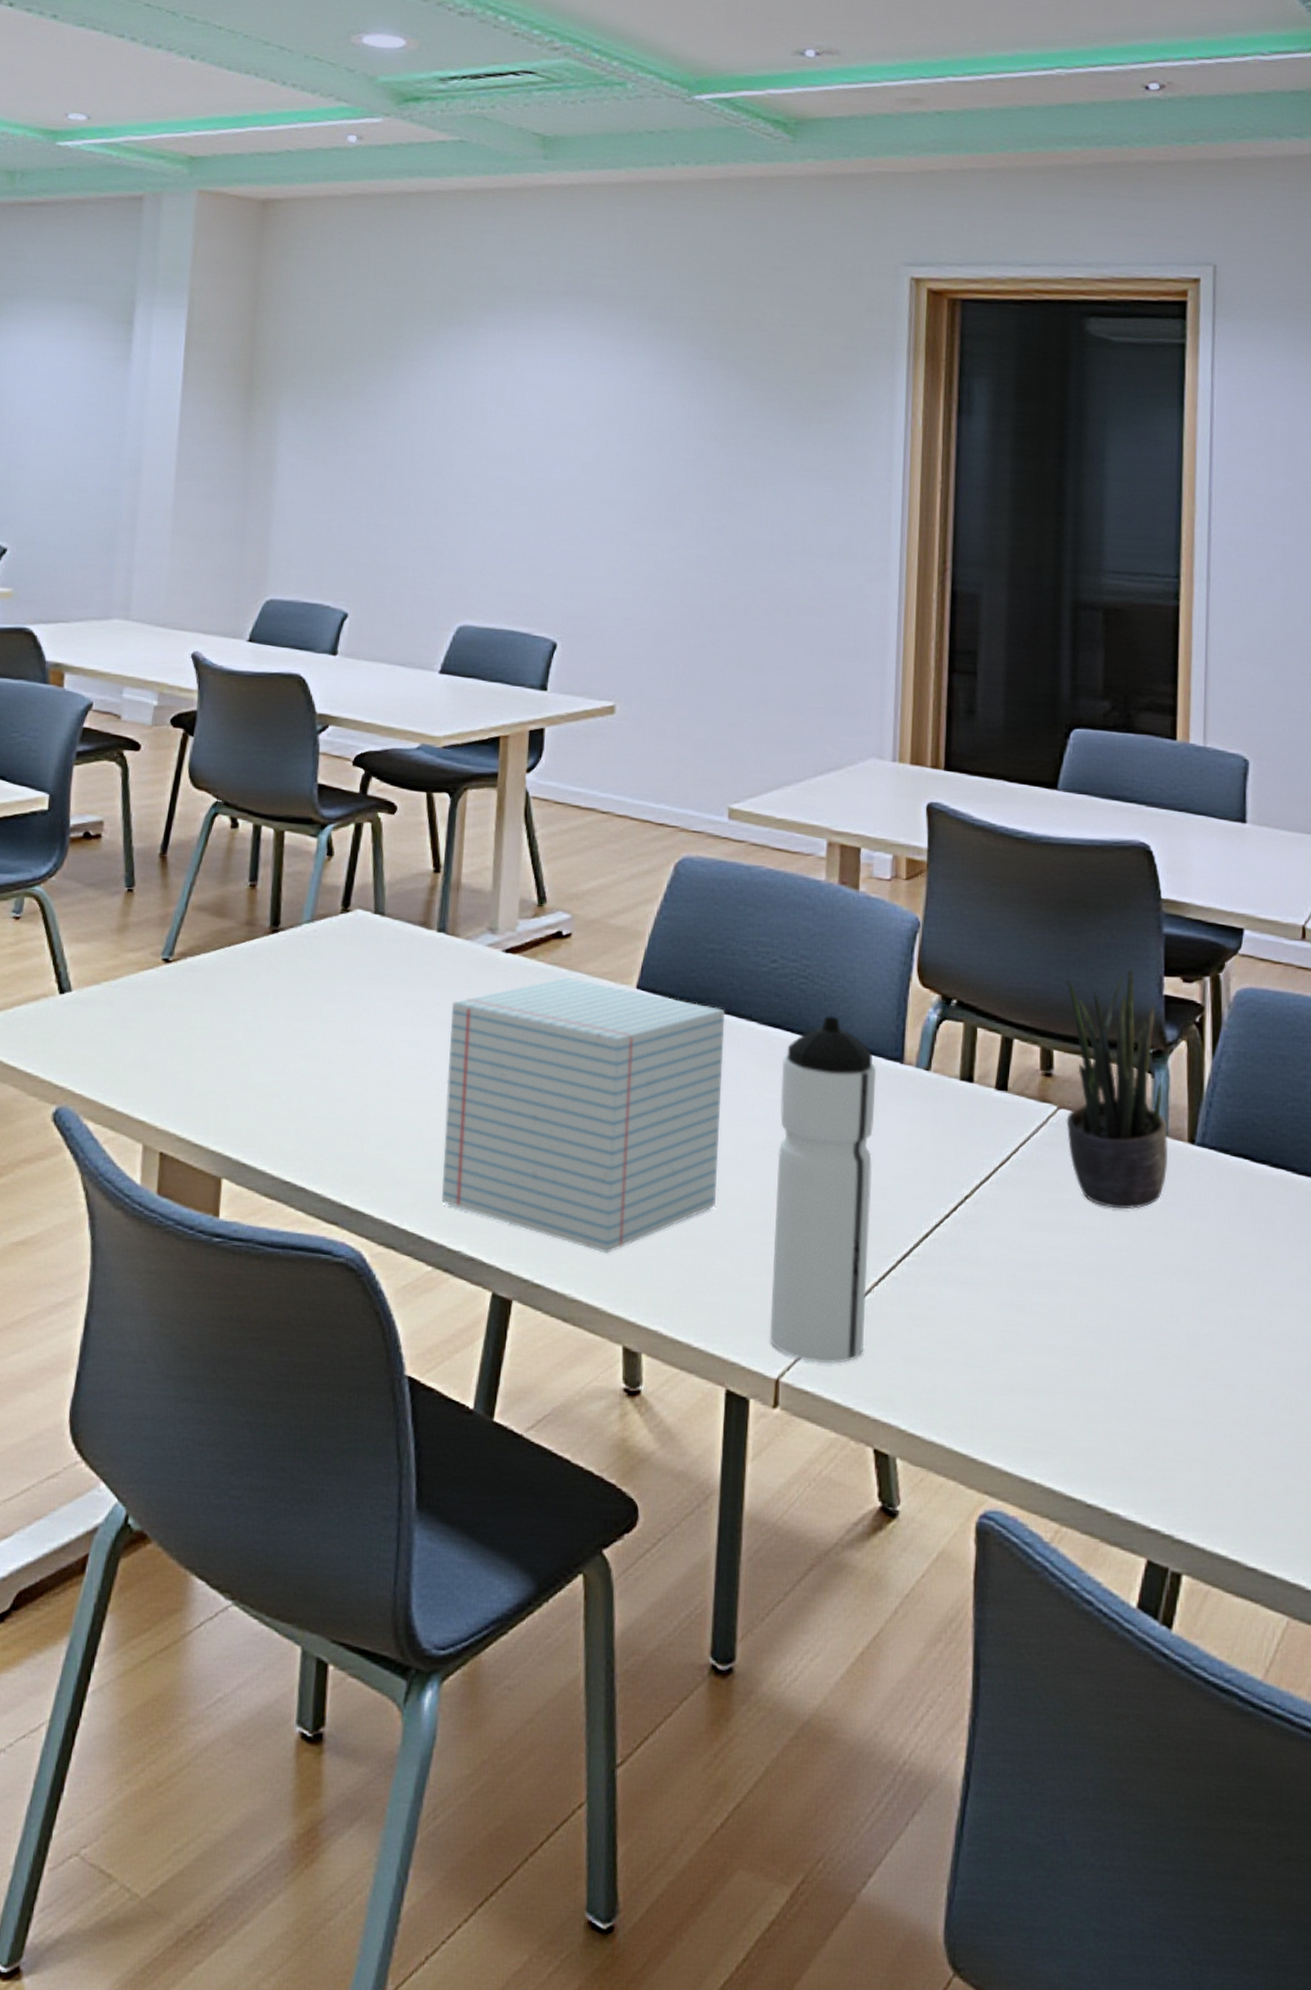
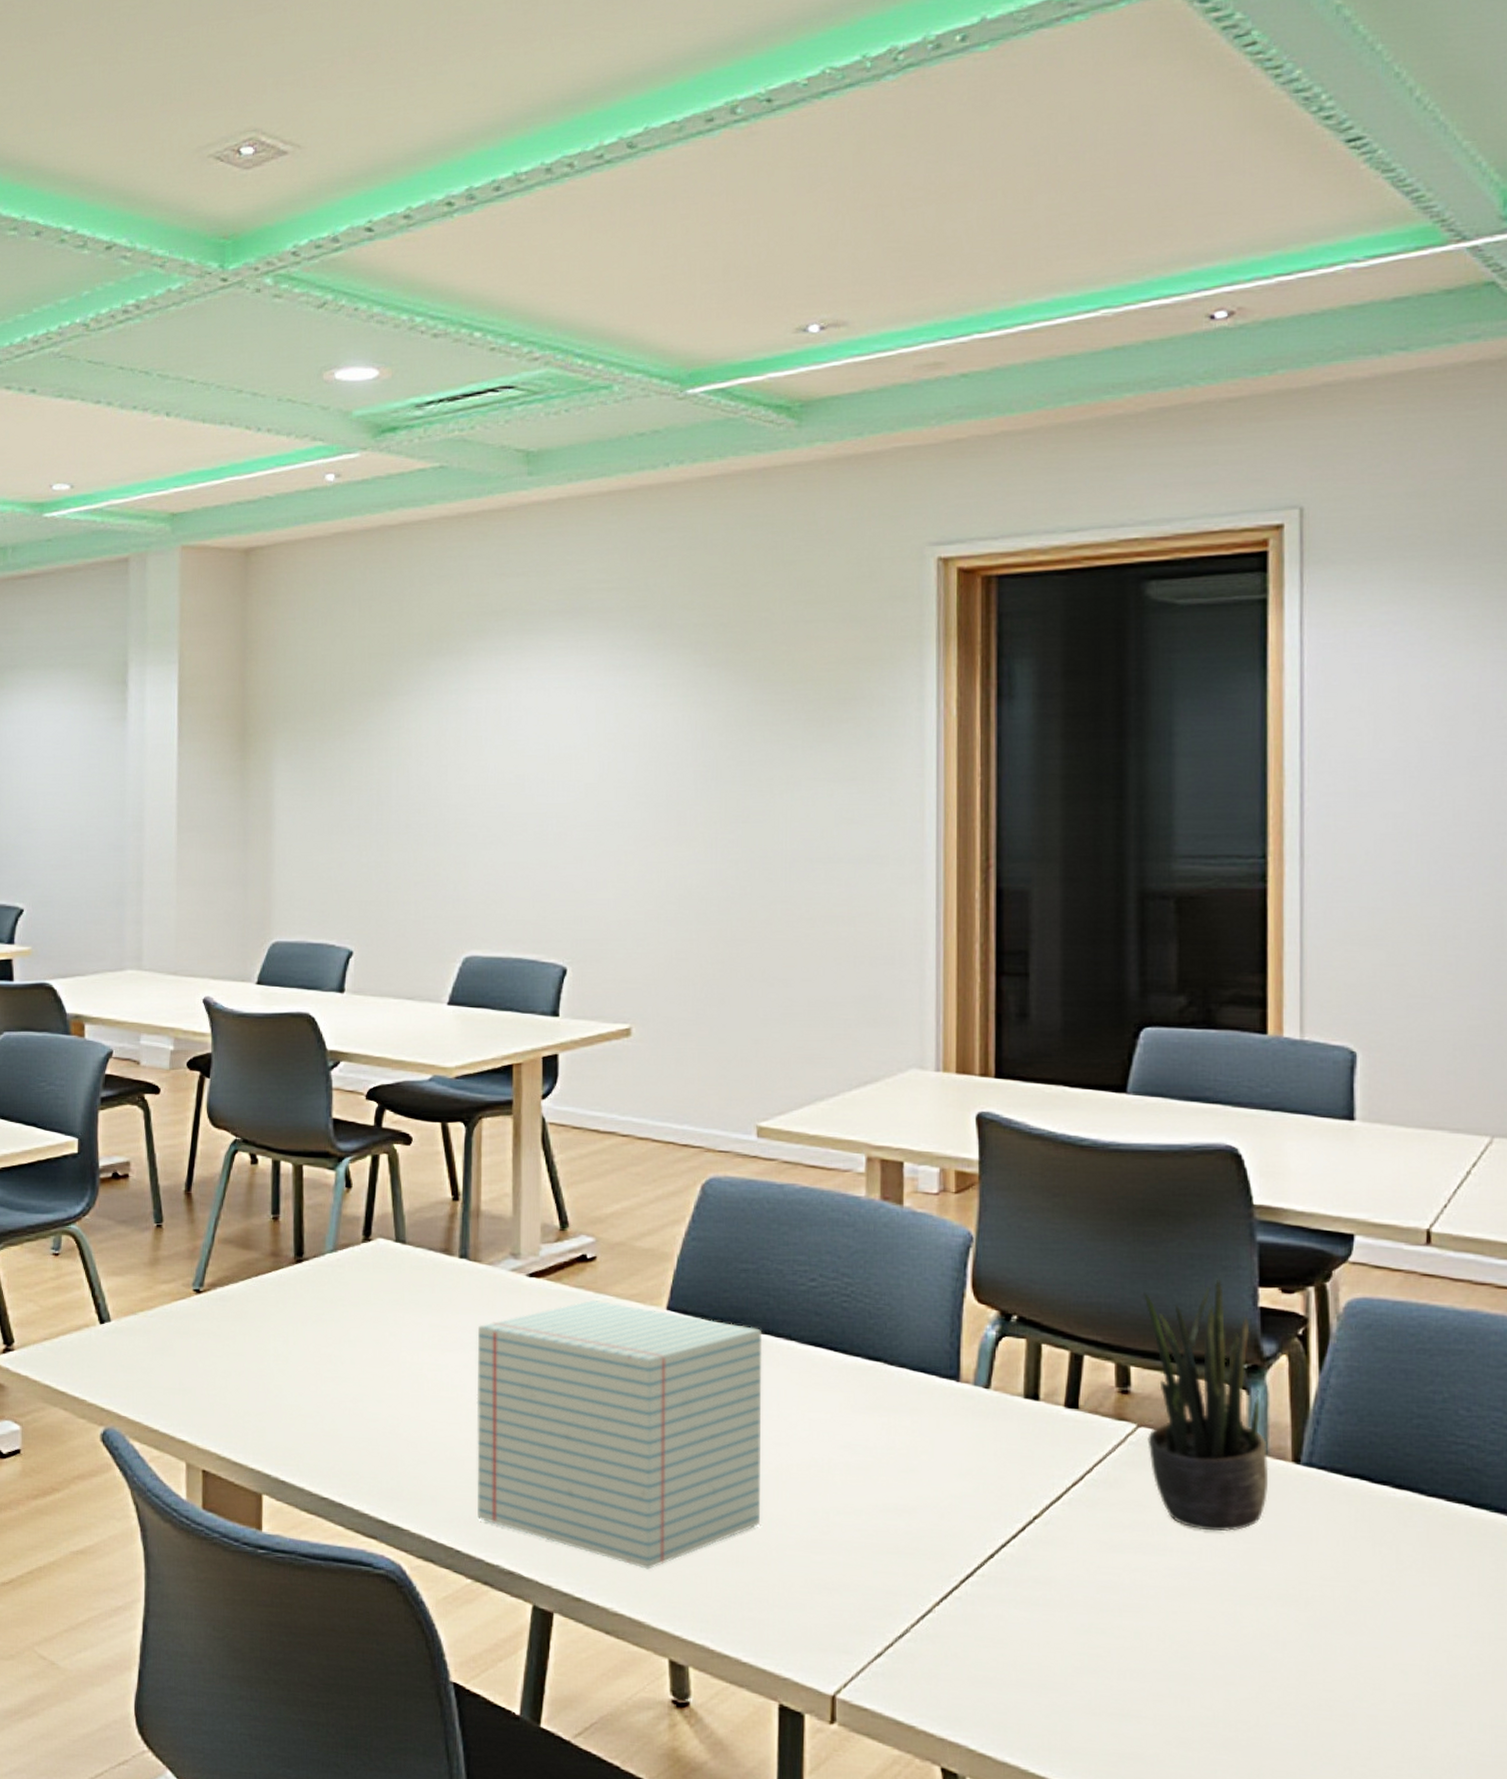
water bottle: present [769,1015,877,1364] -> none [823,1333,930,1682]

